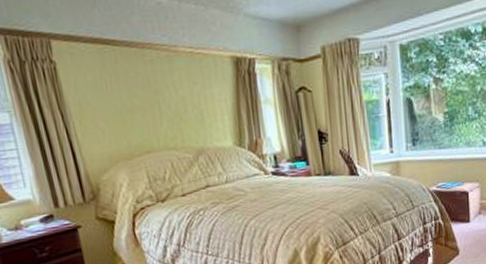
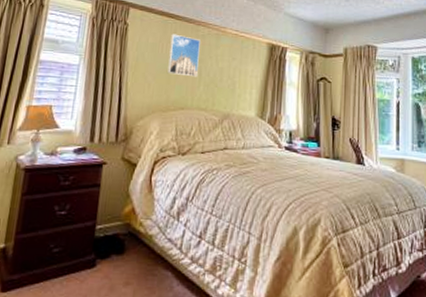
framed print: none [112,64,157,115] -> present [168,34,200,77]

